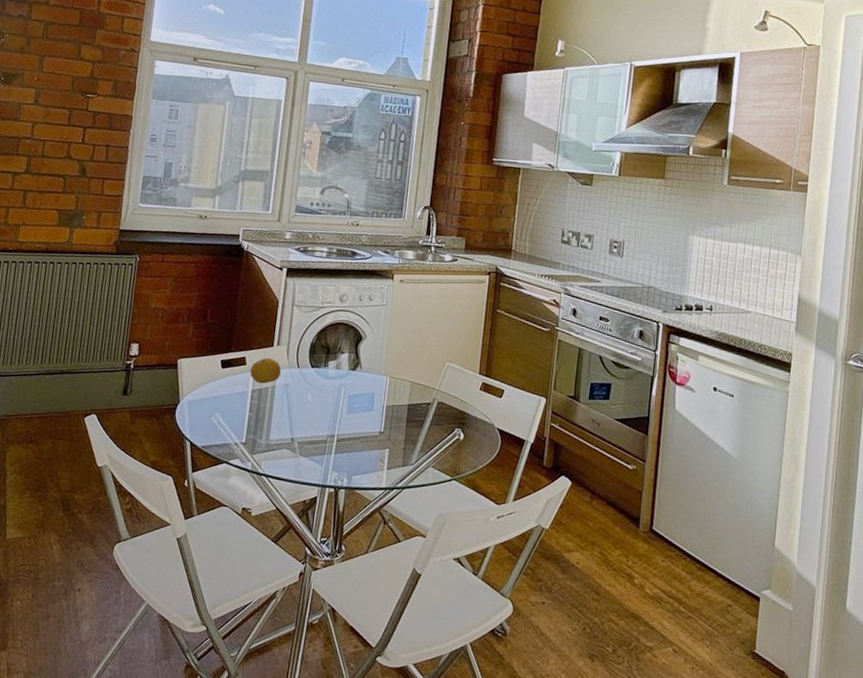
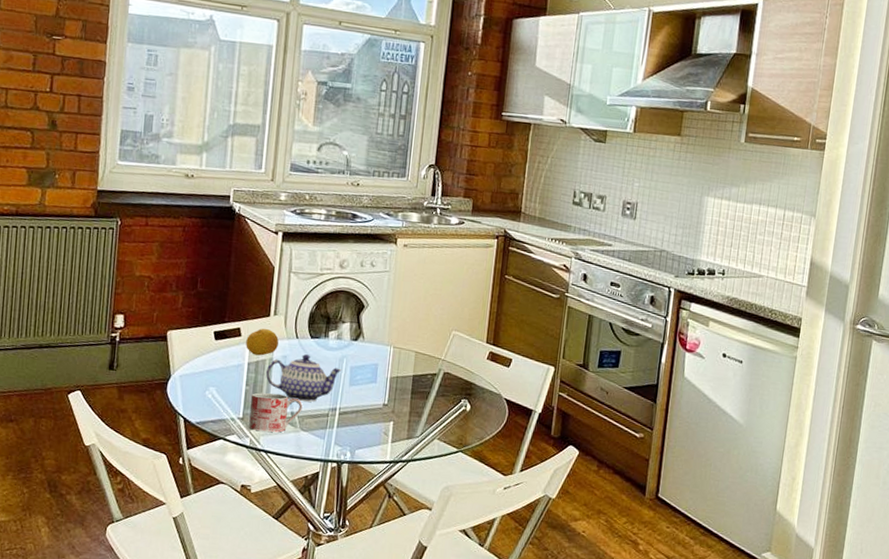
mug: none [251,419,303,457] -> present [249,392,303,432]
teapot: none [268,383,341,429] -> present [265,354,342,402]

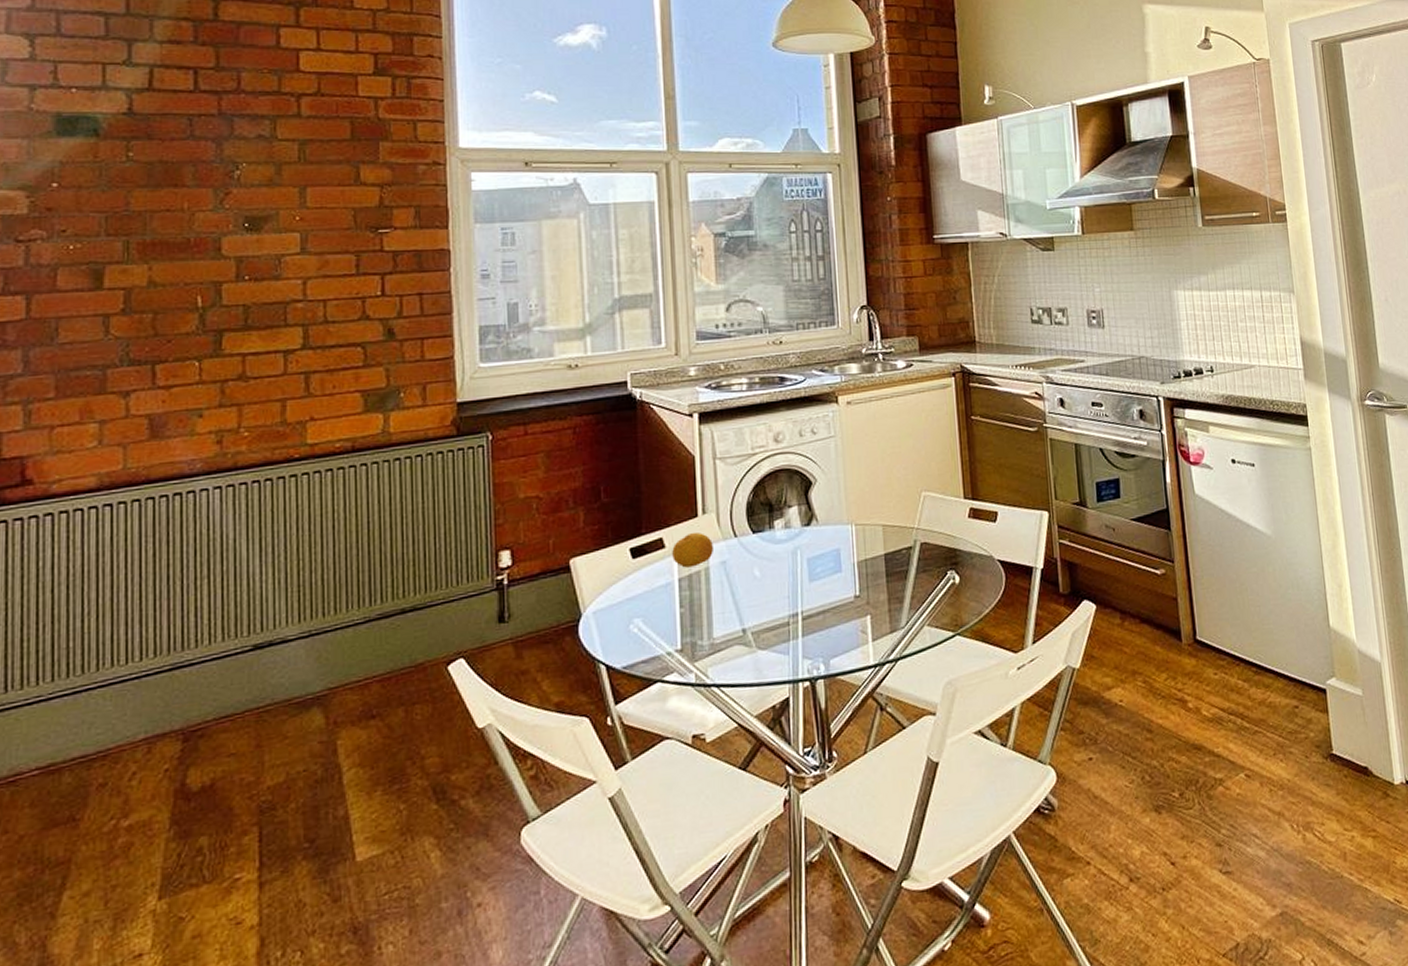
mug: present [249,392,303,432] -> none [689,609,756,662]
teapot: present [265,354,342,402] -> none [702,554,797,614]

